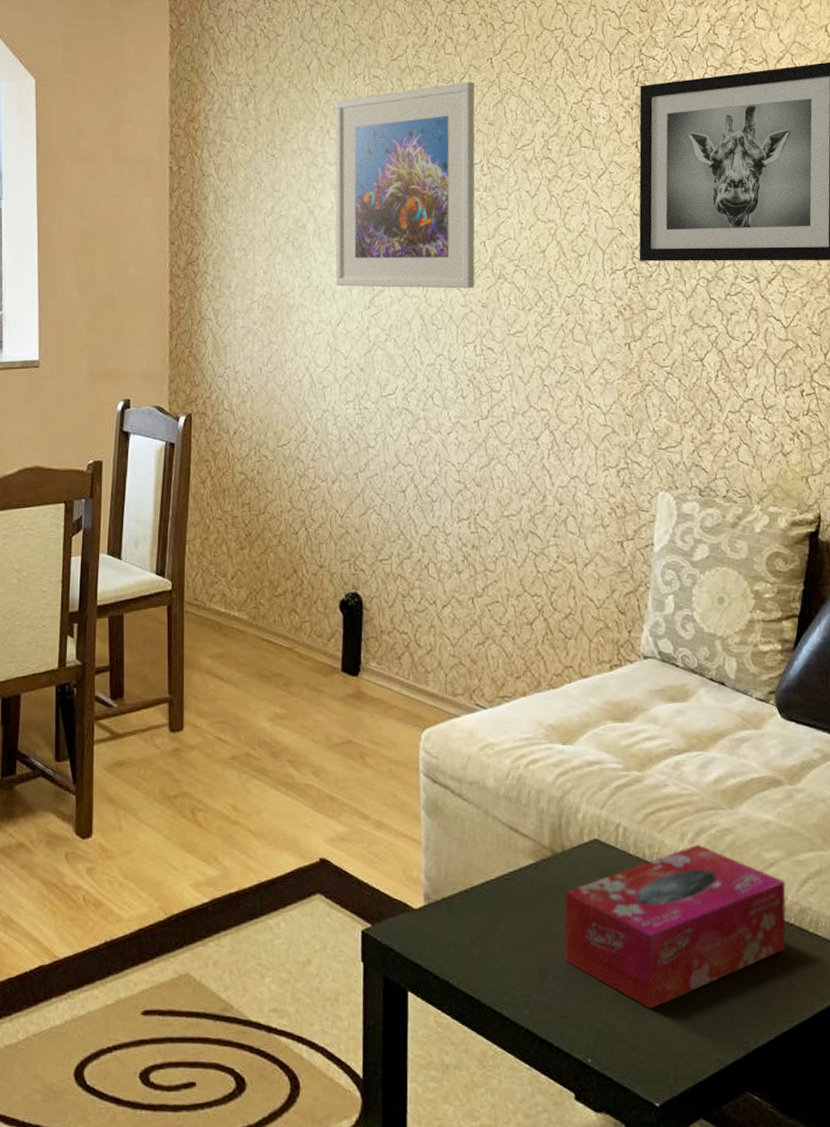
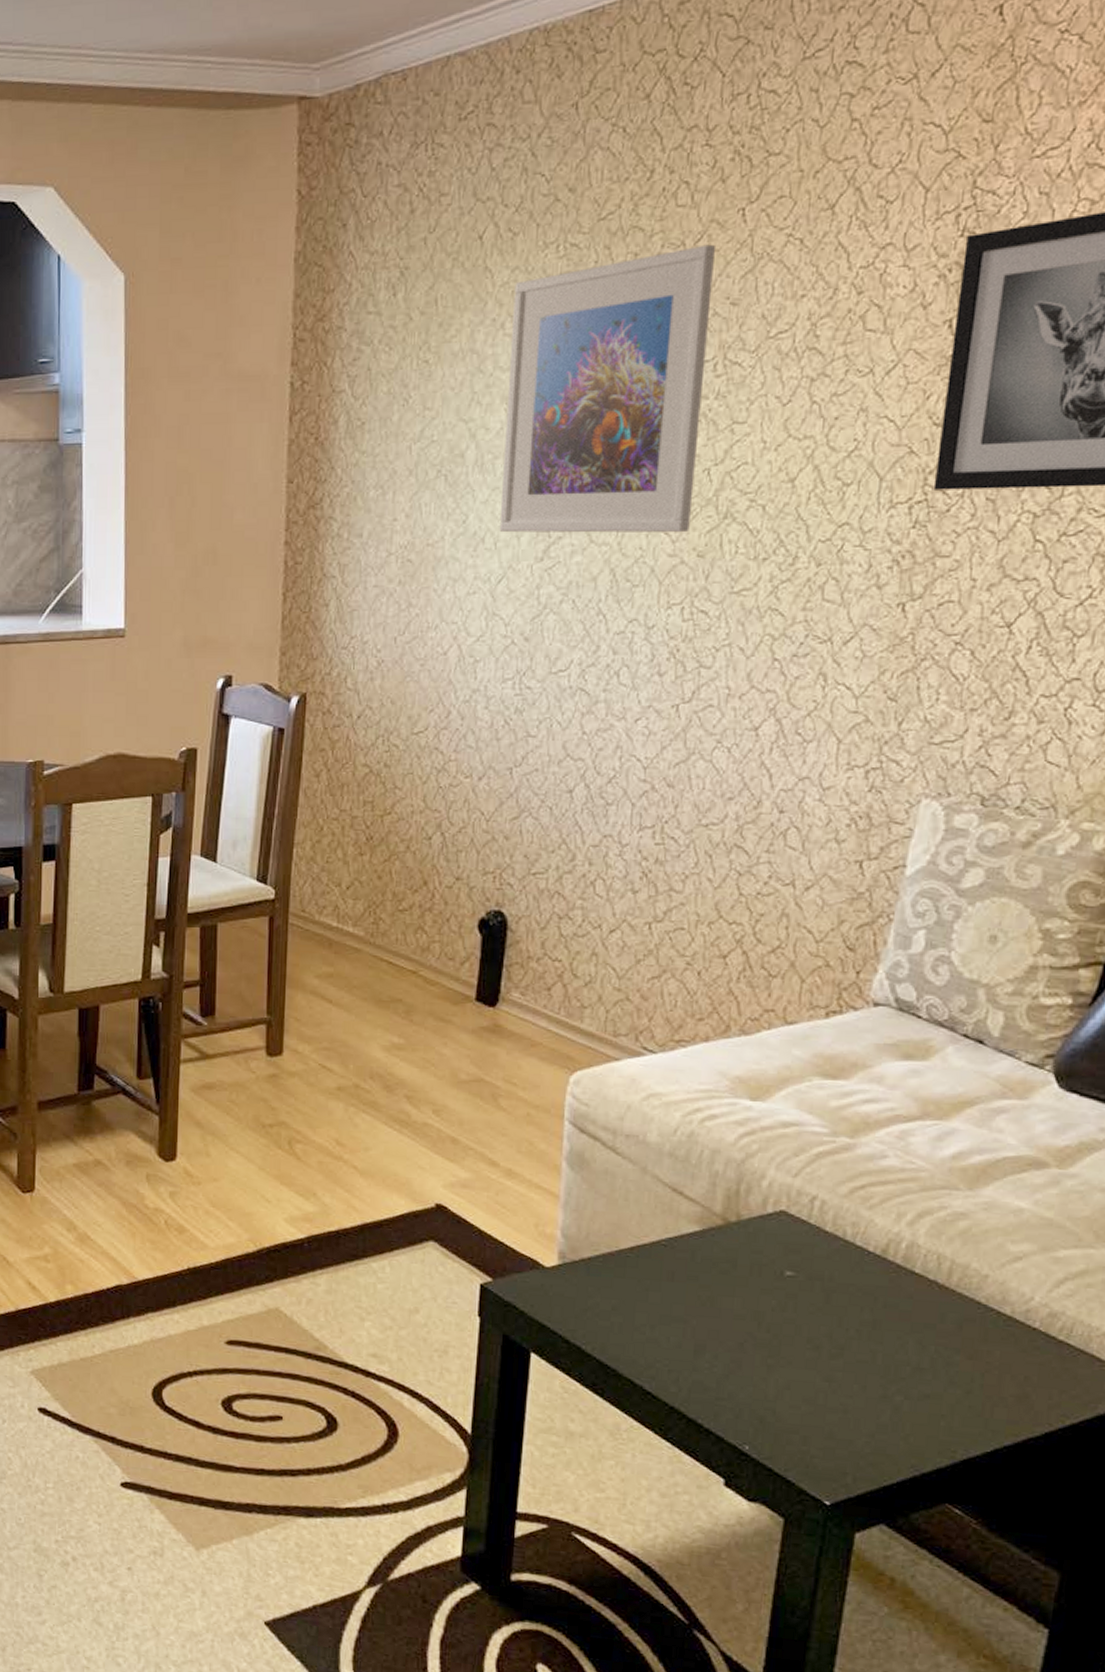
tissue box: present [564,844,786,1009] -> none [727,1227,1034,1402]

